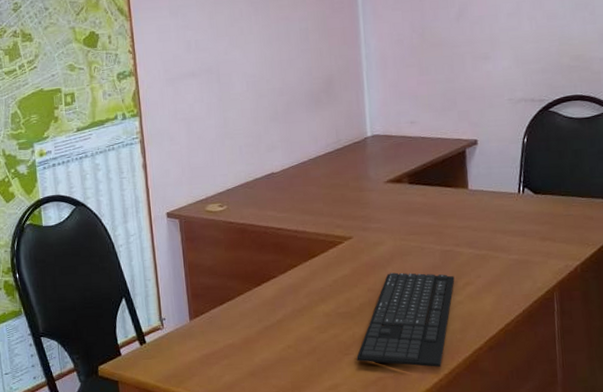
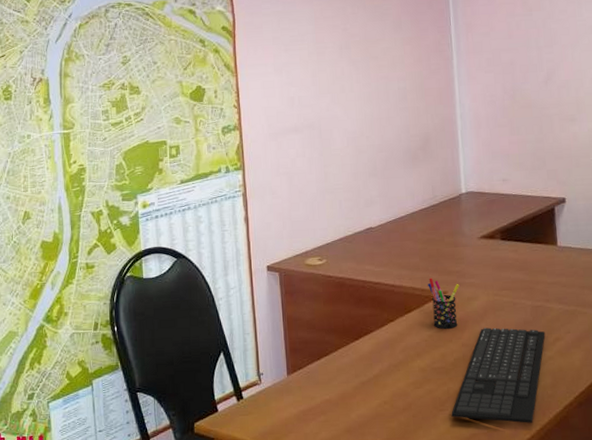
pen holder: none [332,223,365,275] -> present [428,277,460,330]

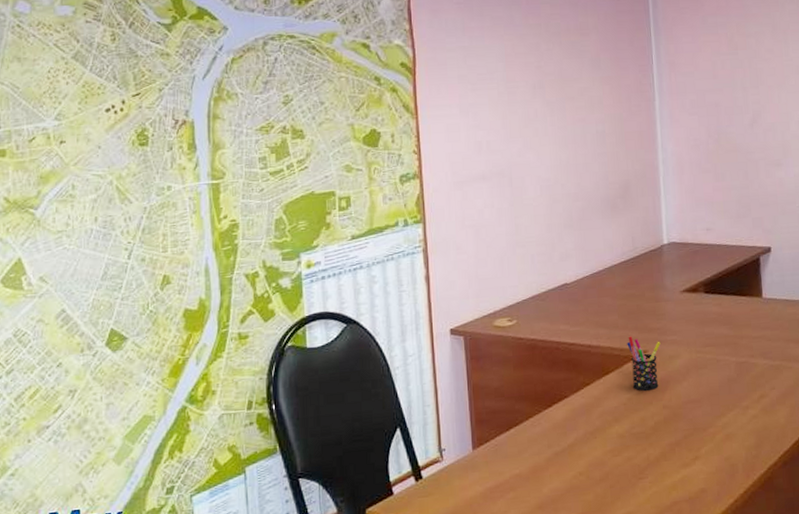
keyboard: present [451,327,545,423] -> none [651,387,750,487]

